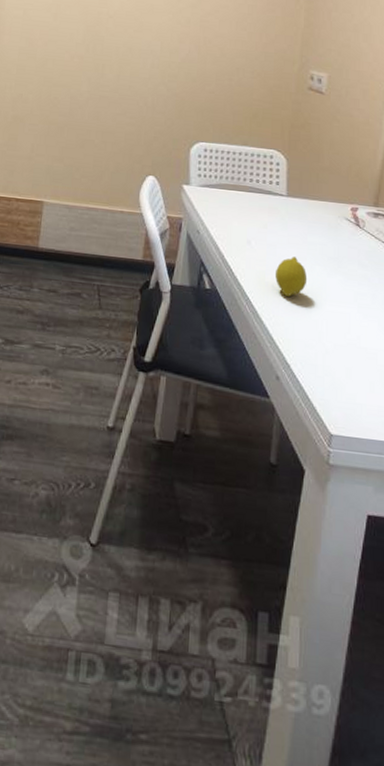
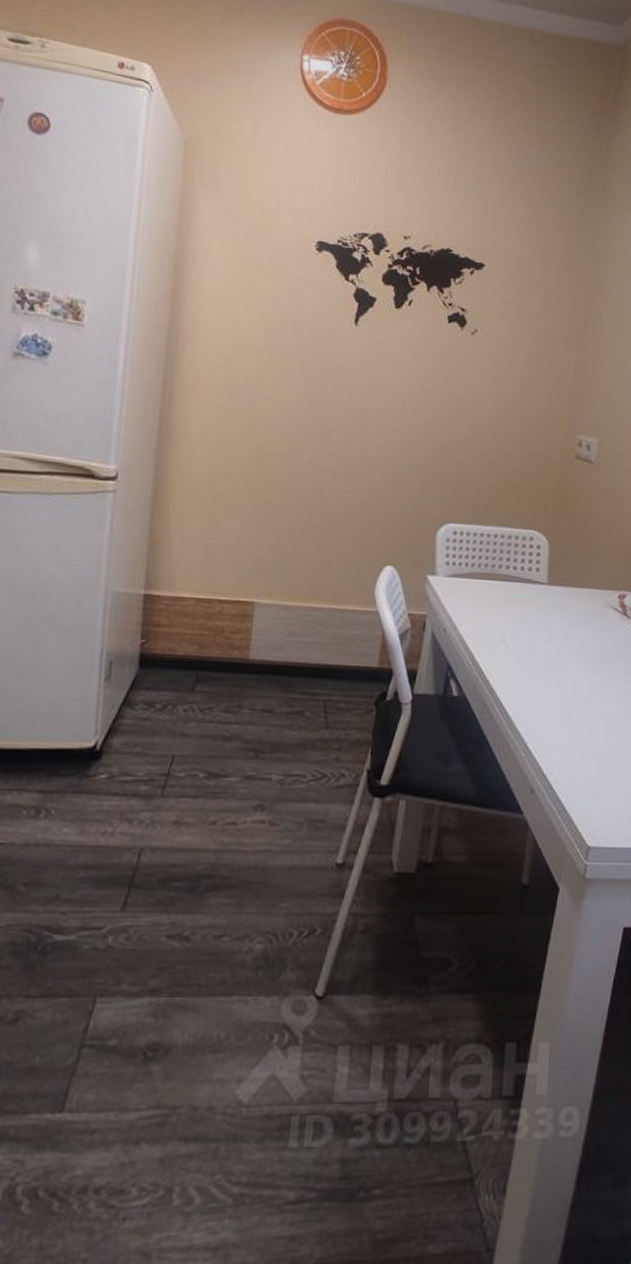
fruit: present [275,256,308,297] -> none [533,654,568,699]

